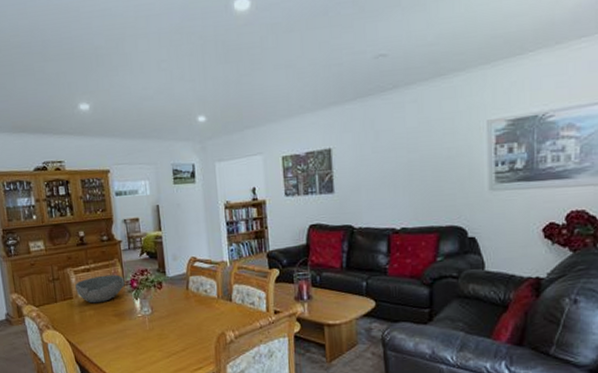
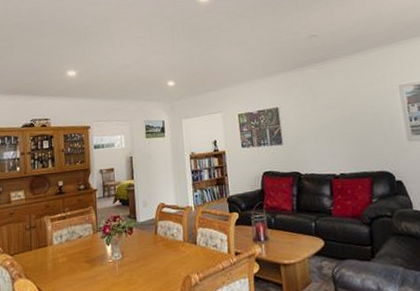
bowl: present [75,274,125,304] -> none [51,221,98,251]

